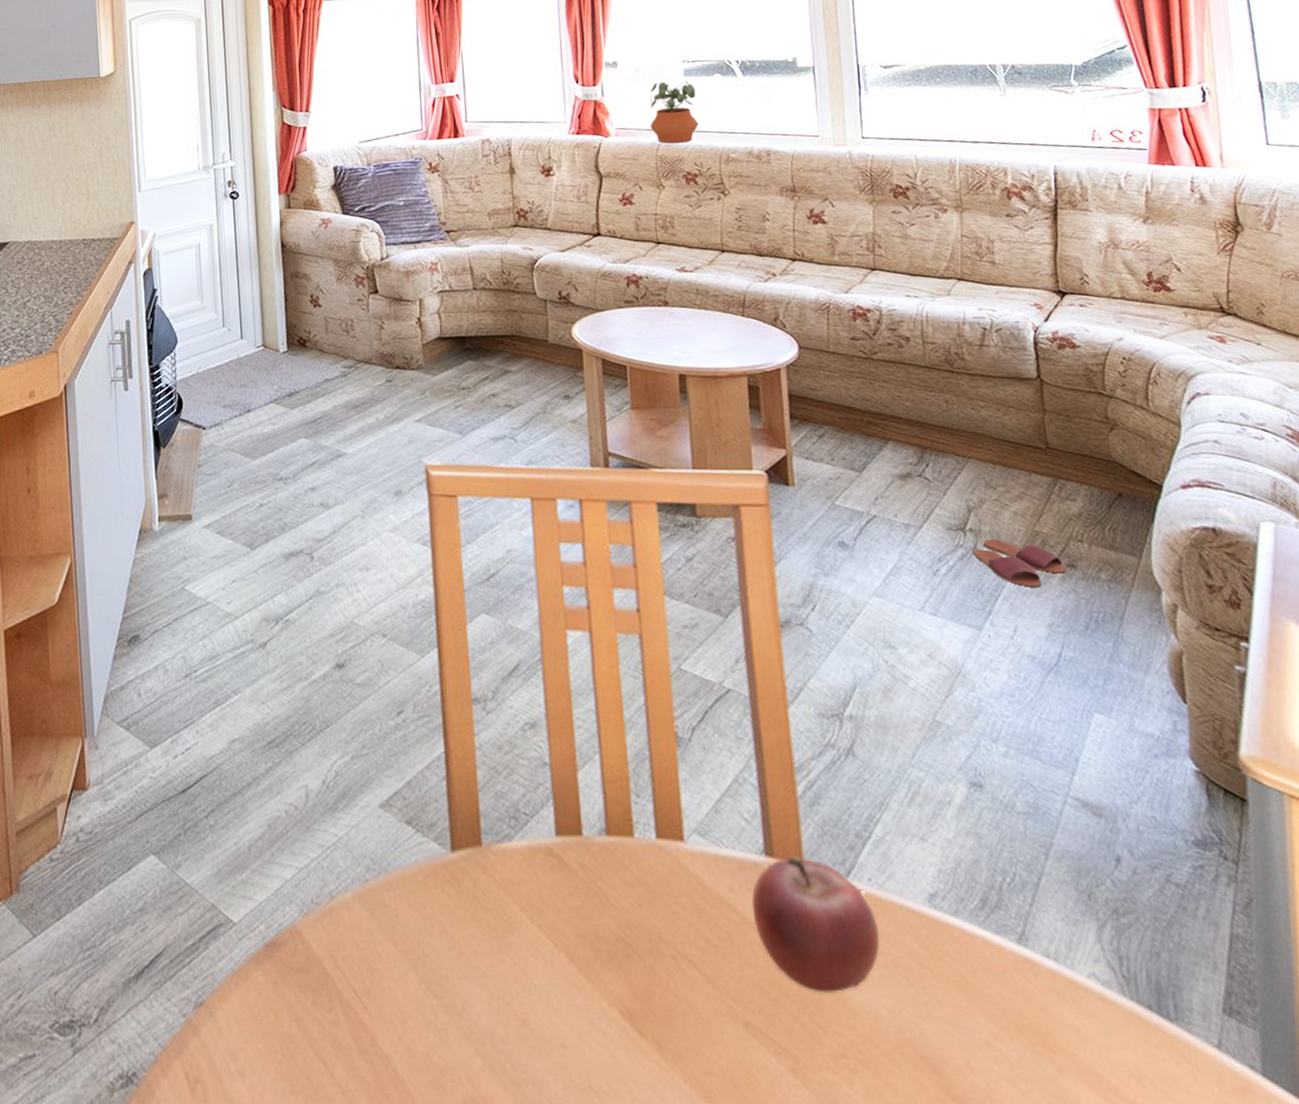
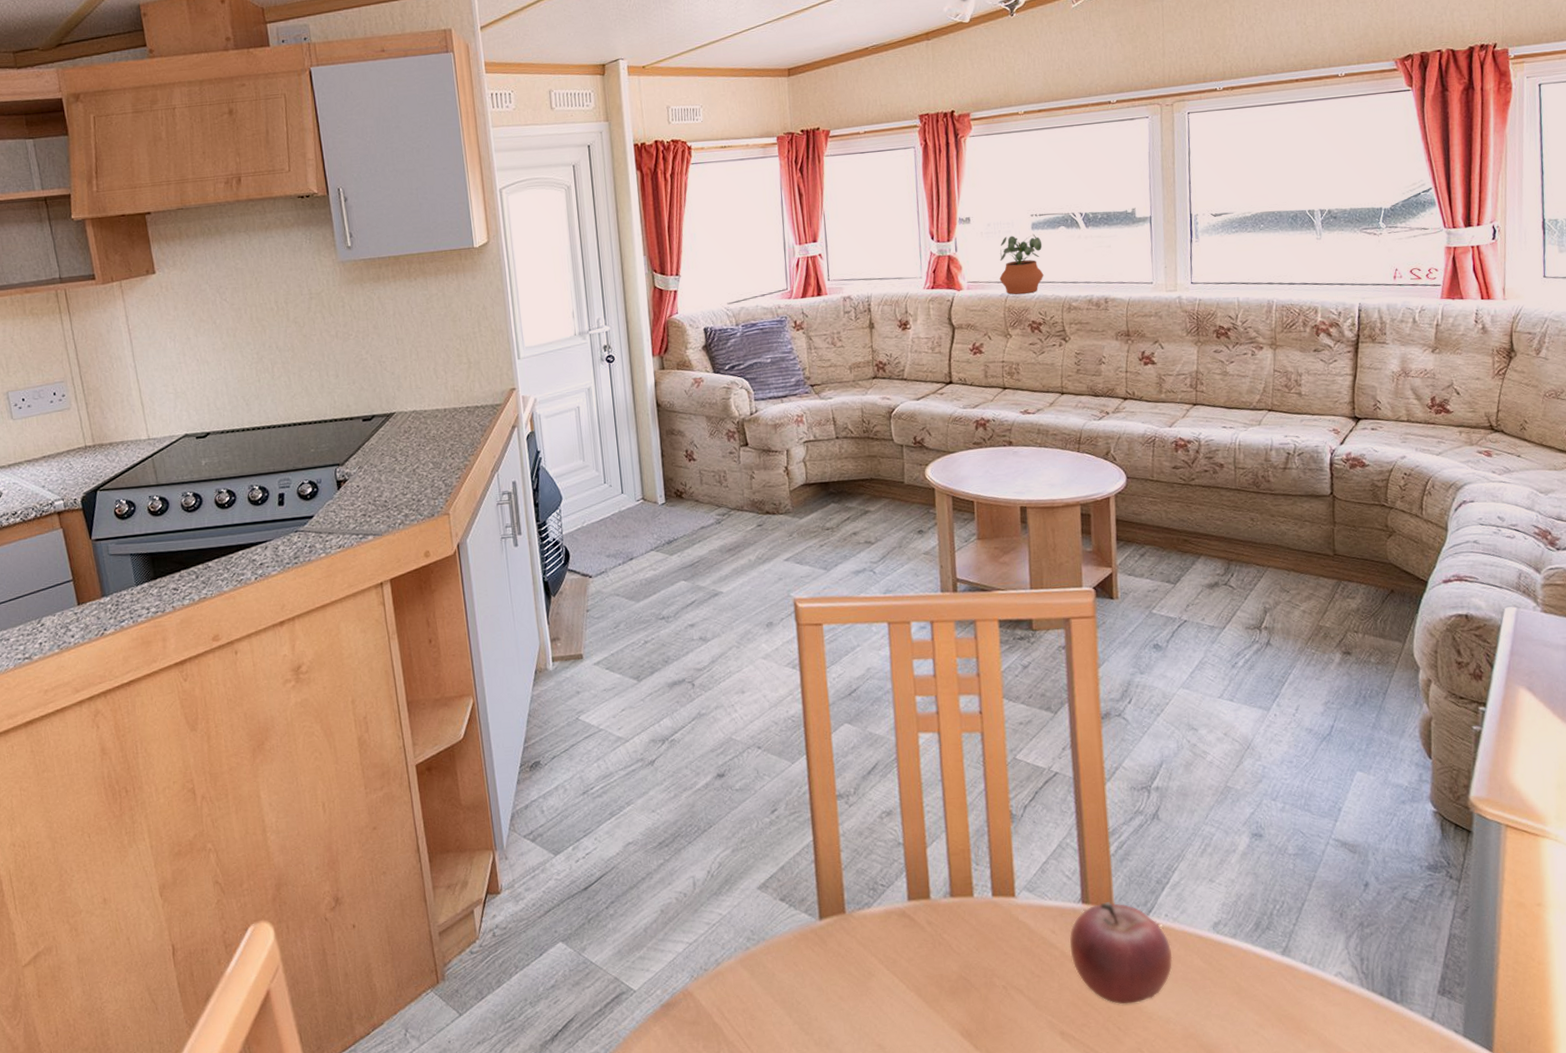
slippers: present [973,538,1067,587] -> none [1266,634,1343,673]

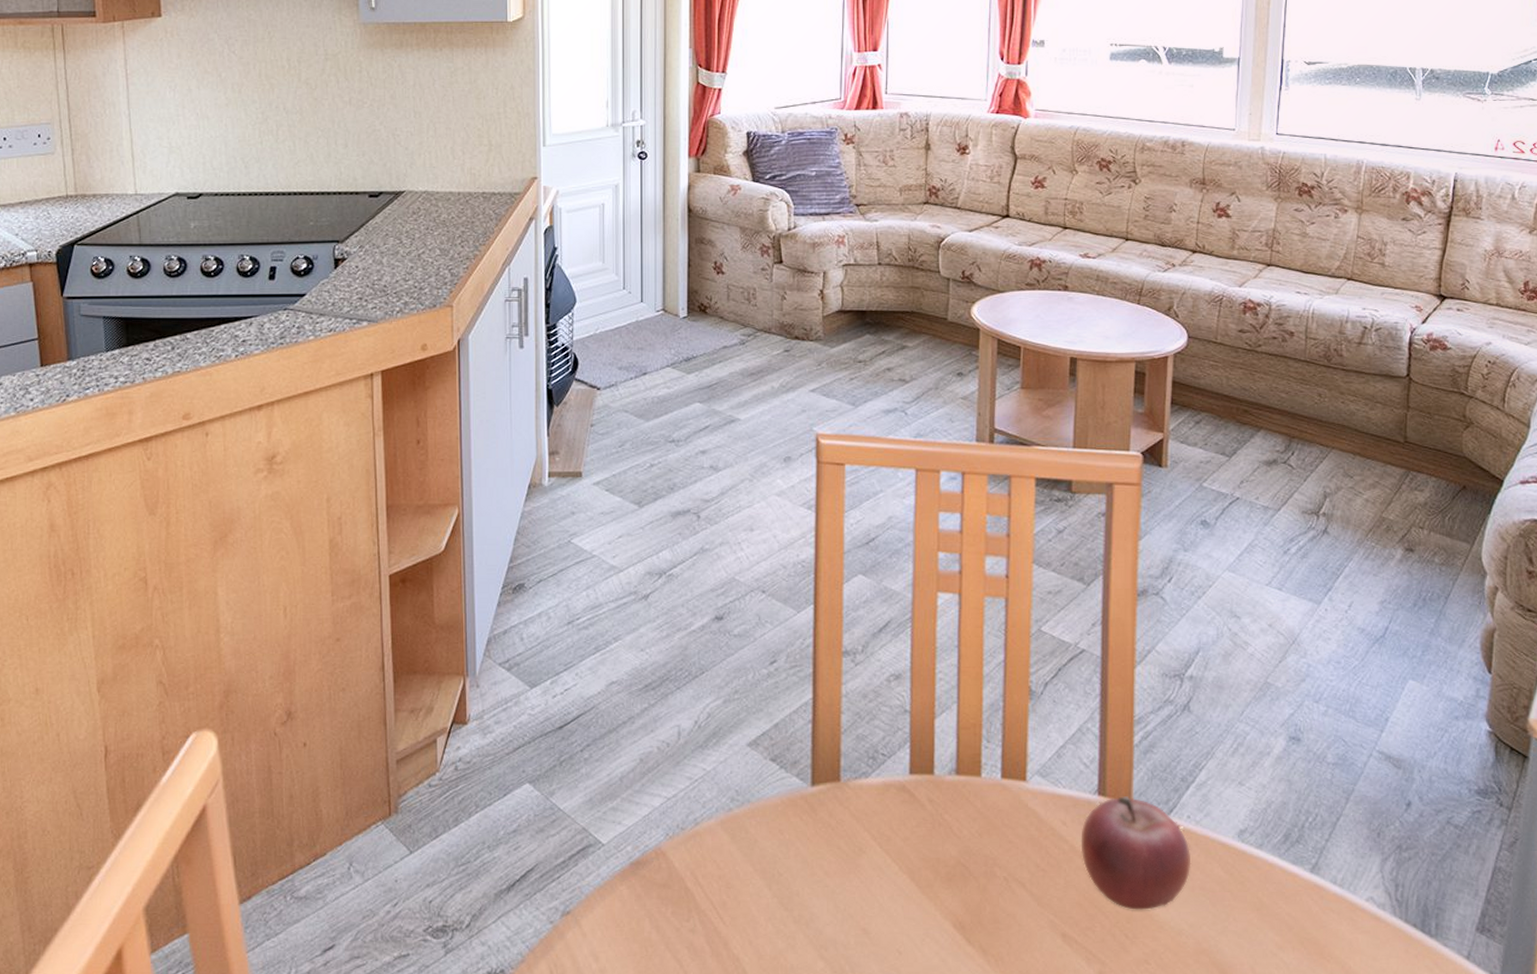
potted plant: present [999,234,1044,295] -> none [1070,64,1120,128]

